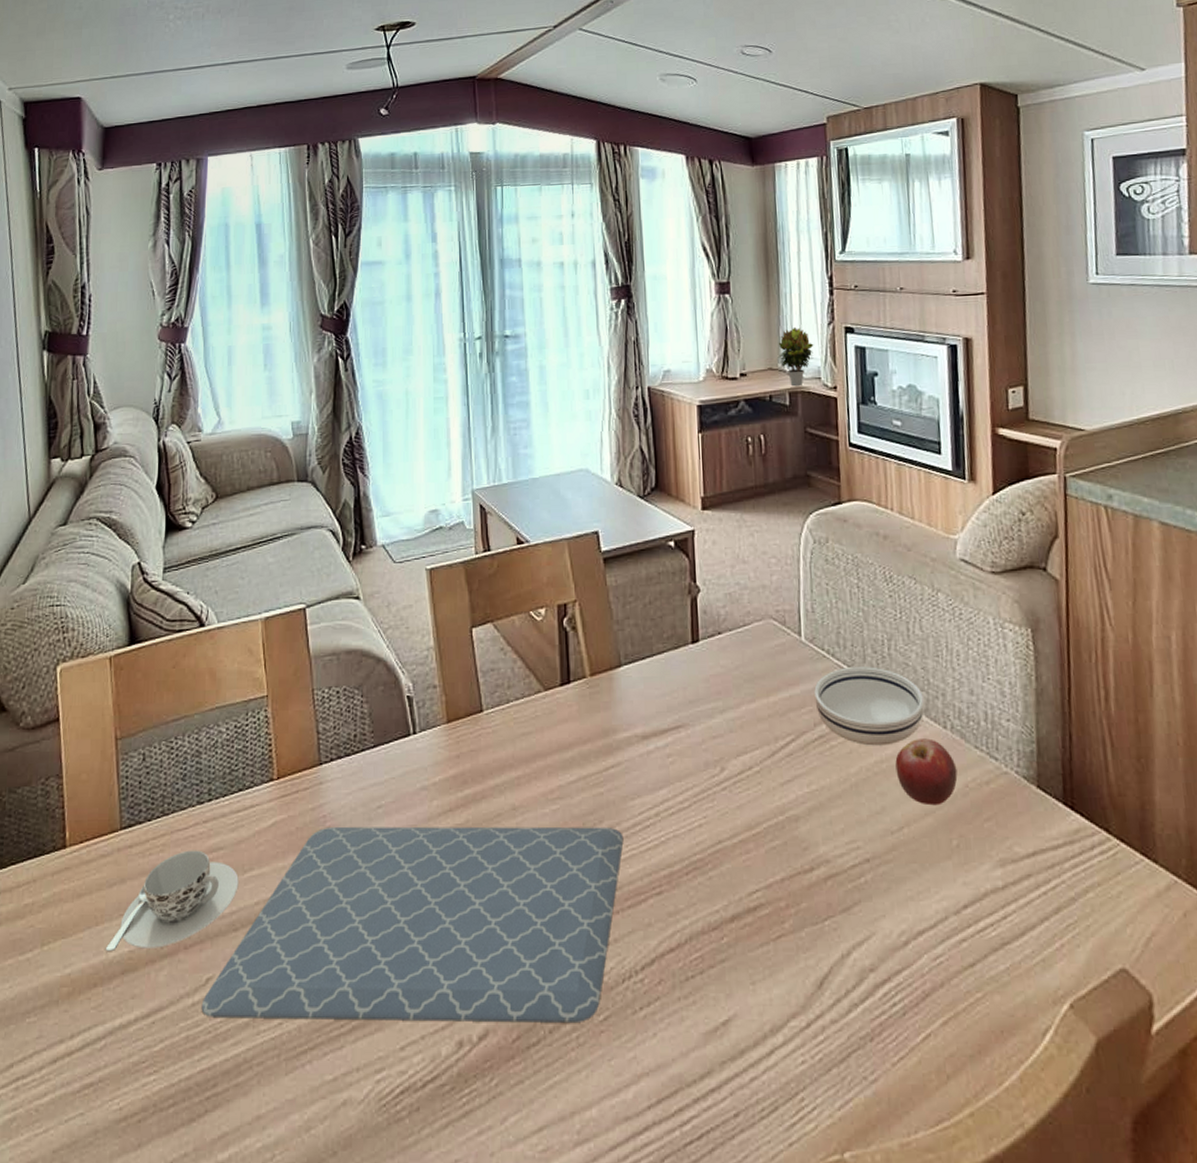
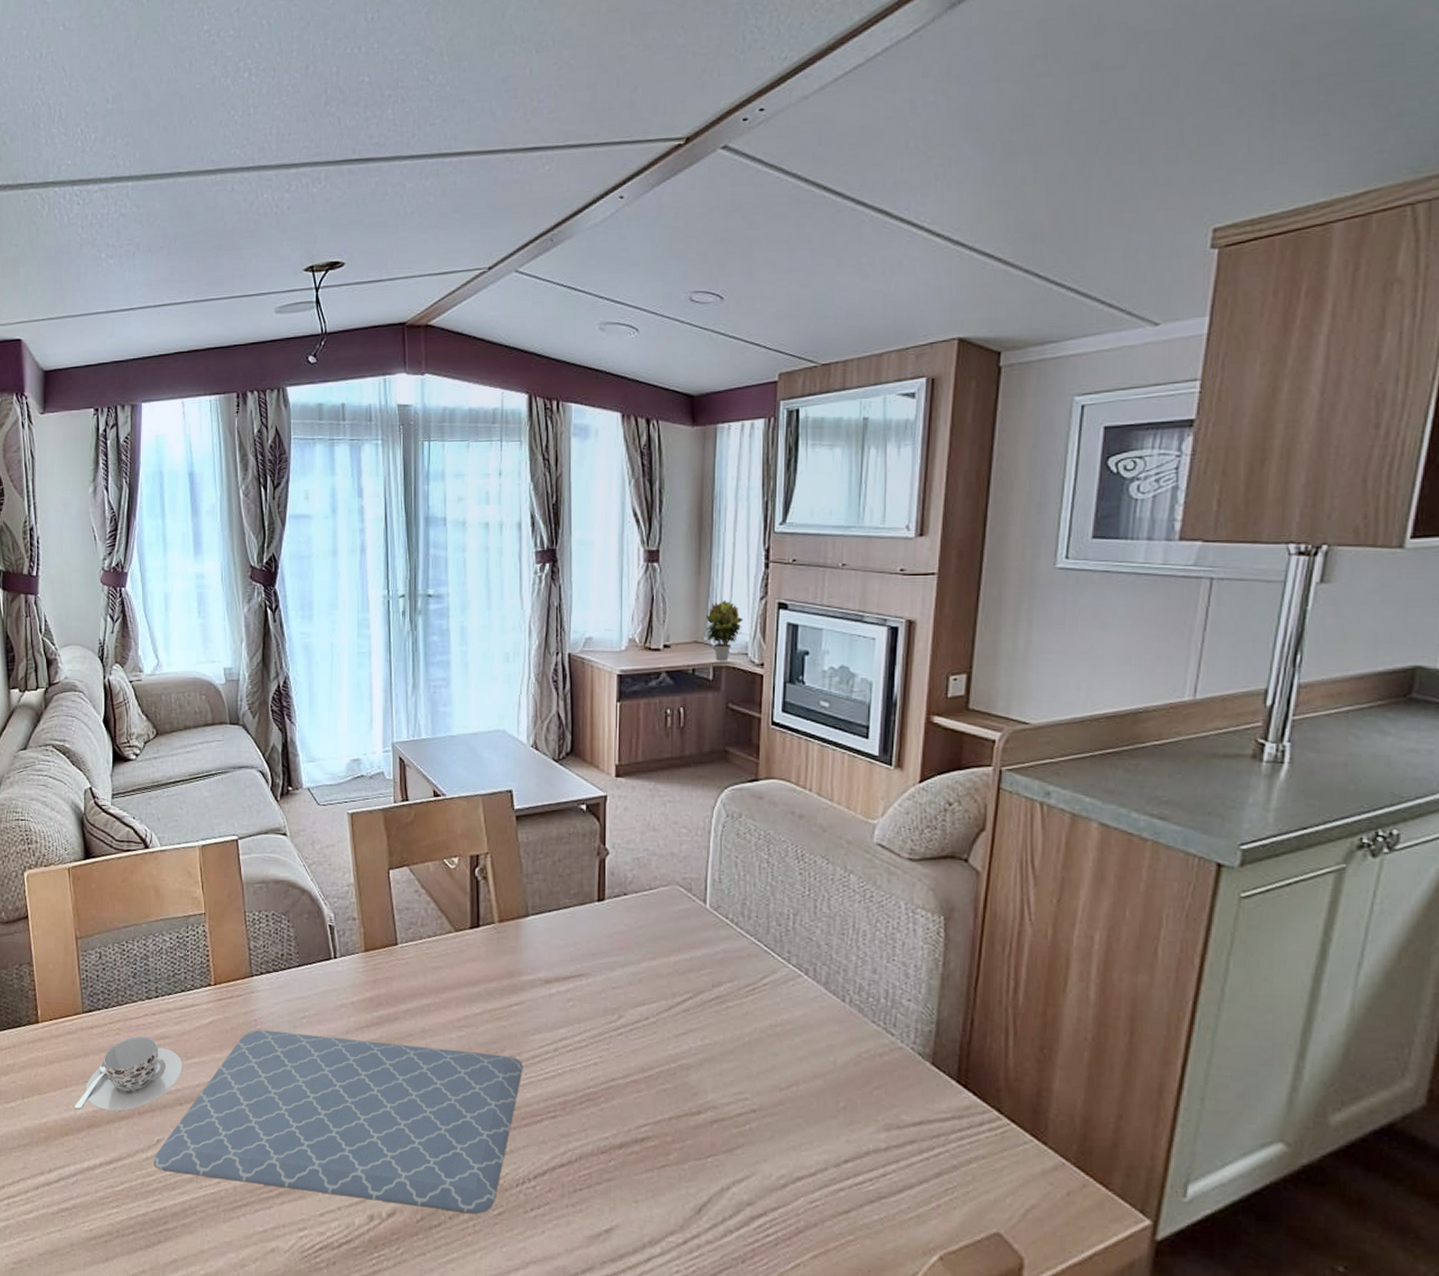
bowl: present [814,666,925,746] -> none [715,936,826,1012]
fruit: present [895,738,958,806] -> none [790,1008,851,1070]

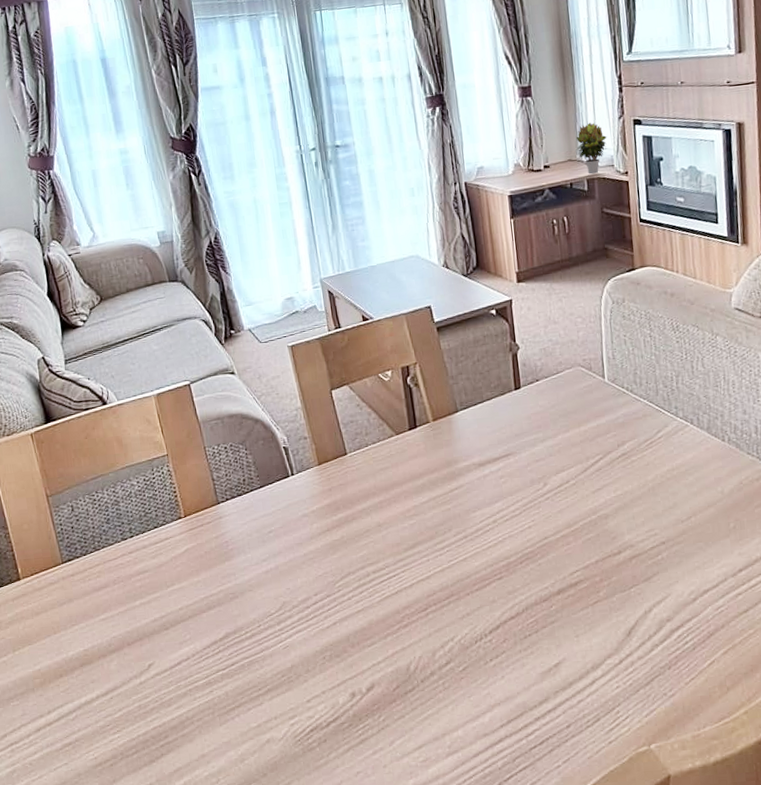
teacup: present [74,1036,183,1111] -> none [64,574,165,652]
placemat: present [153,1029,523,1214] -> none [147,533,469,691]

